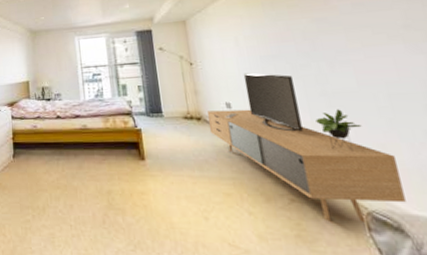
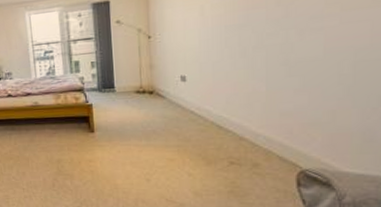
media console: present [208,73,406,222] -> none [160,44,342,179]

